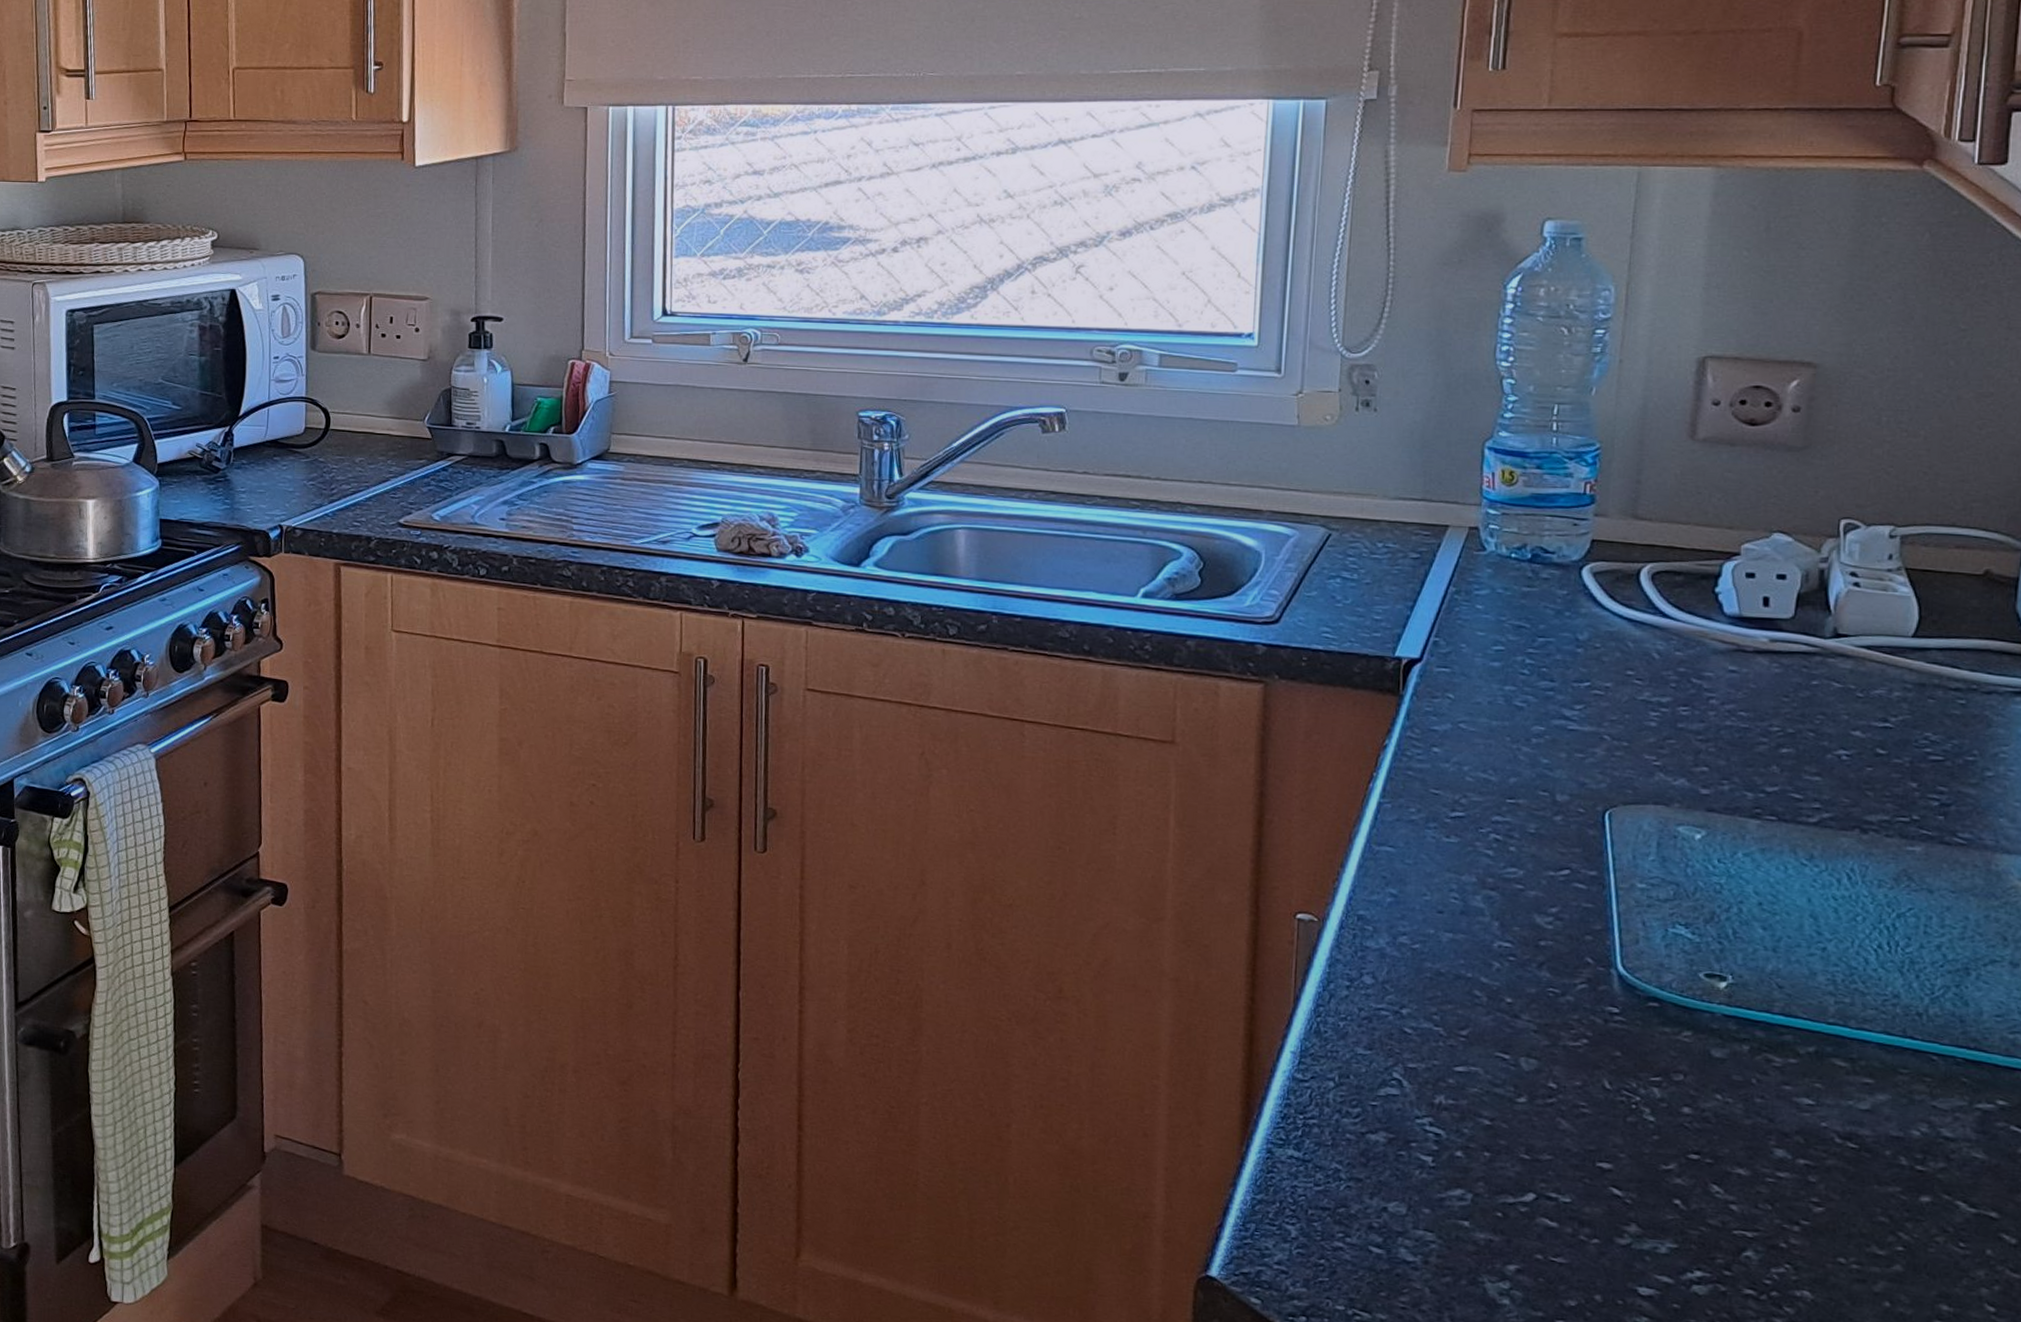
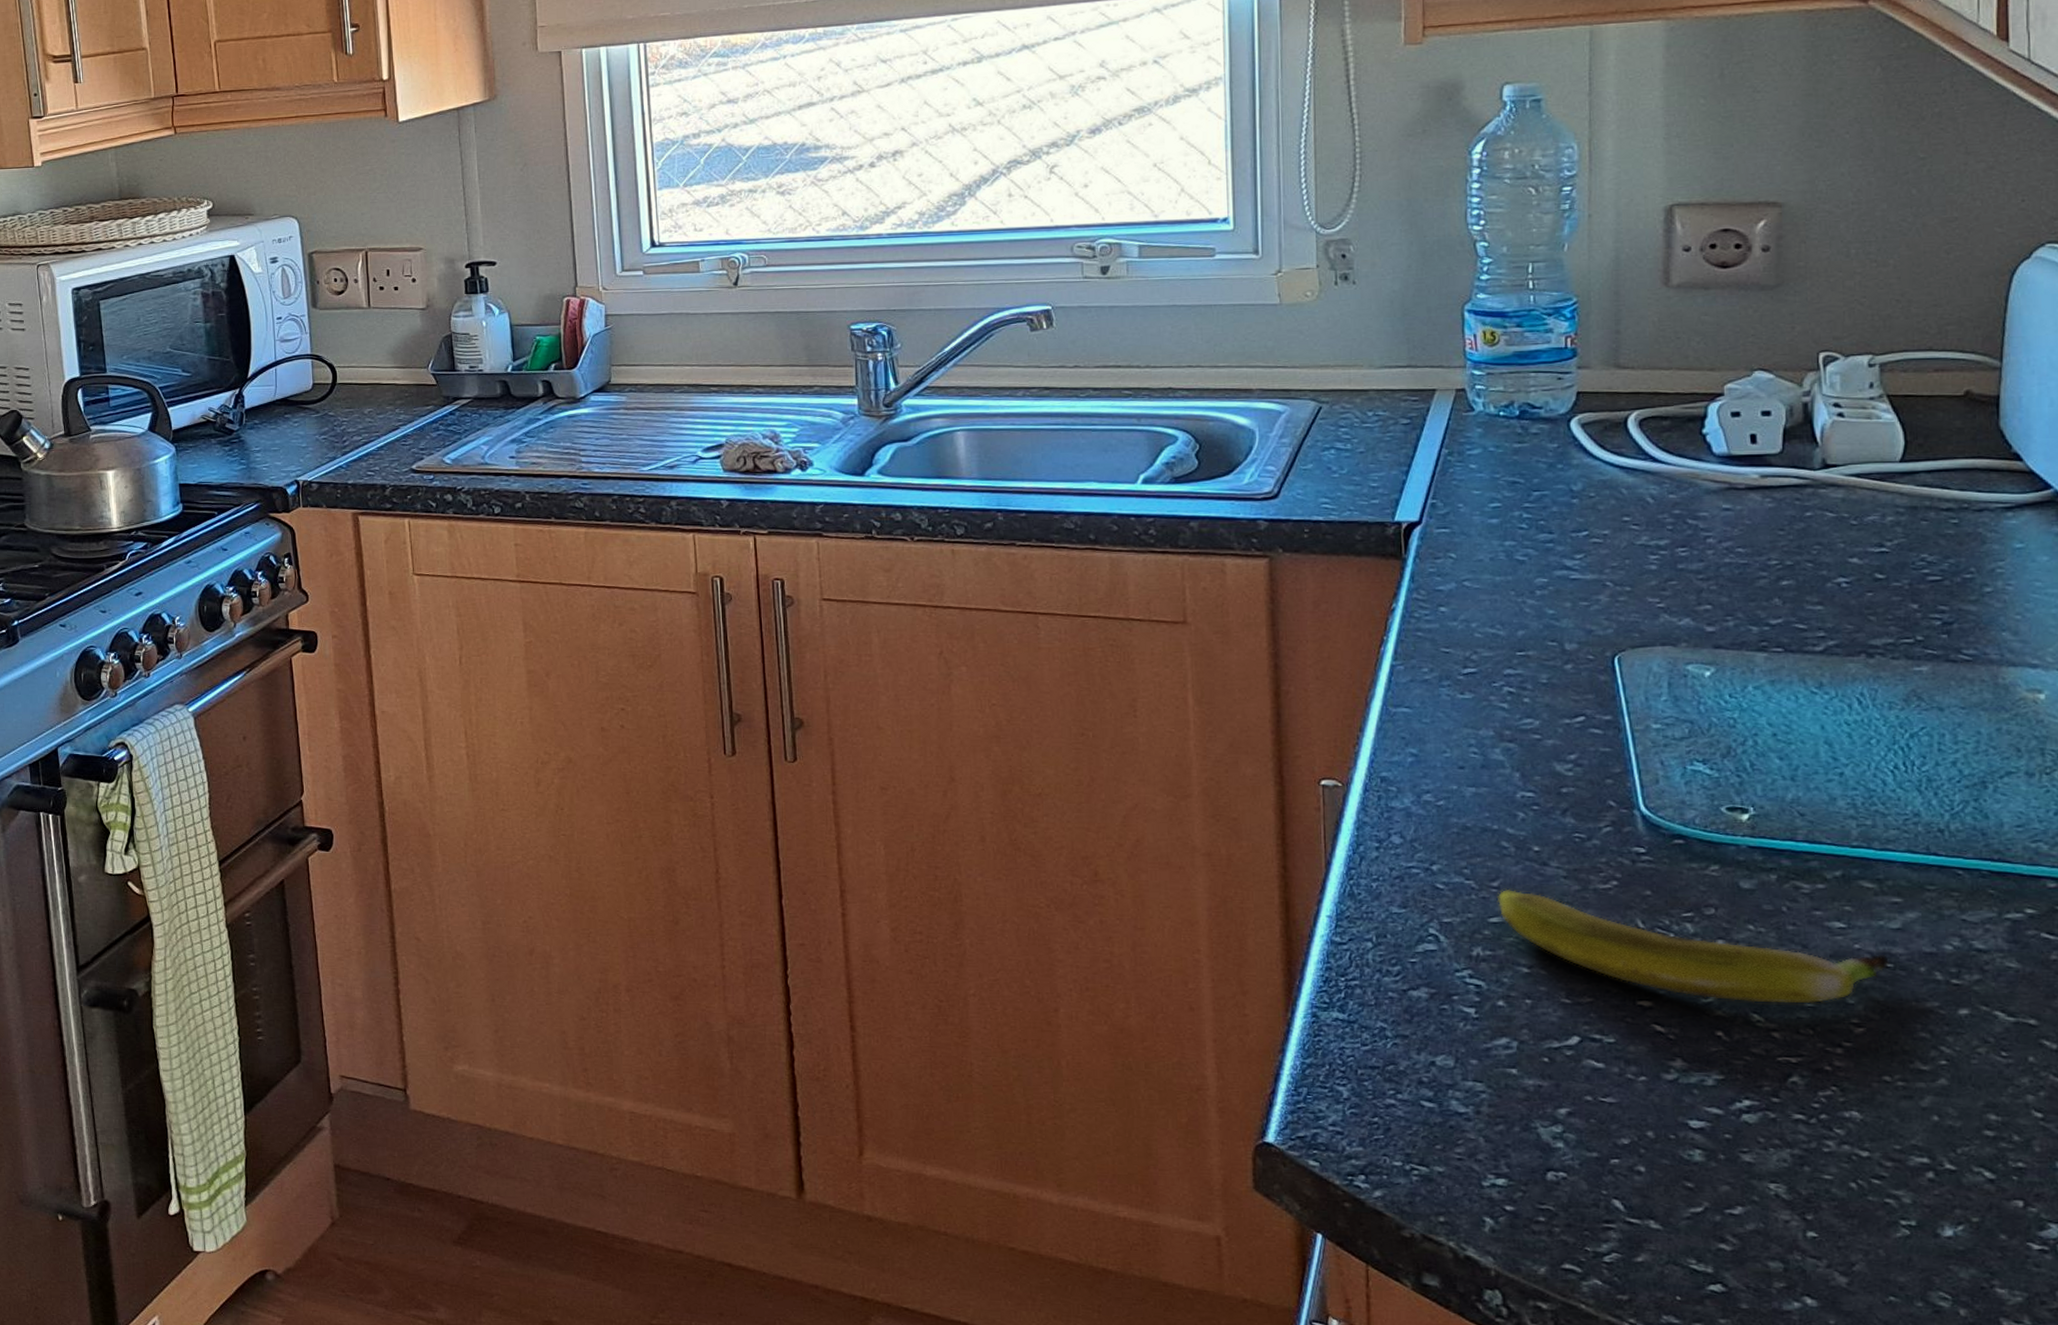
banana: none [1464,1038,1856,1179] -> present [1496,888,1891,1004]

